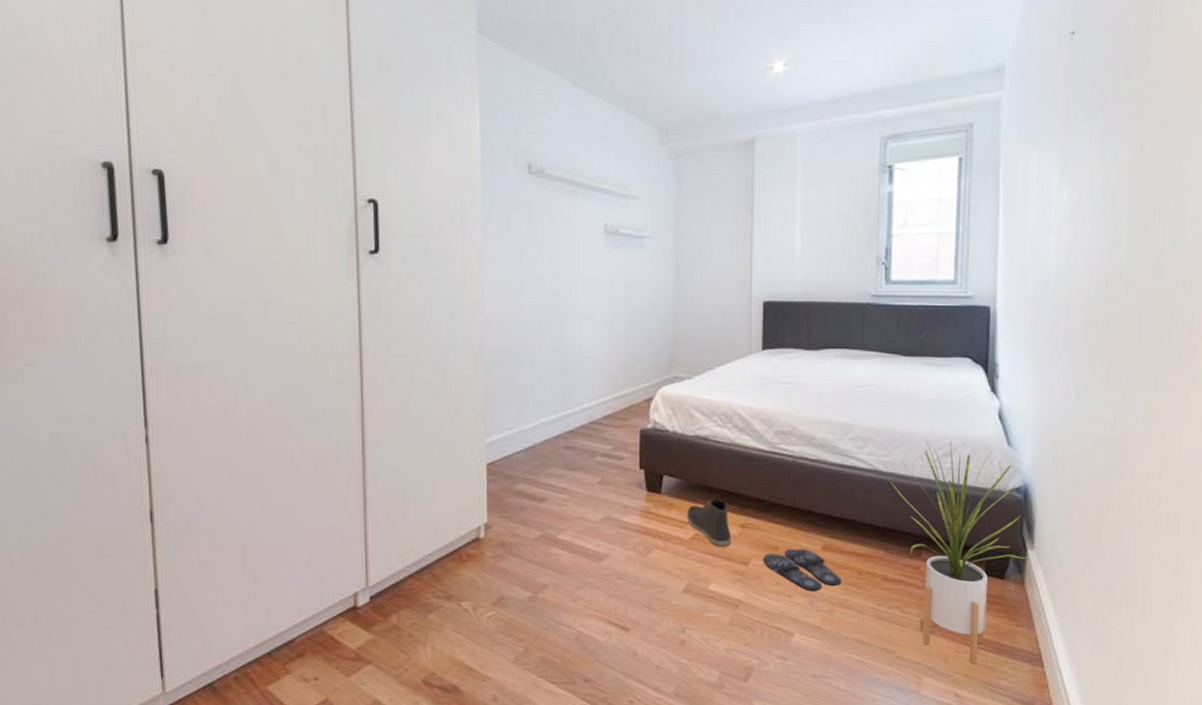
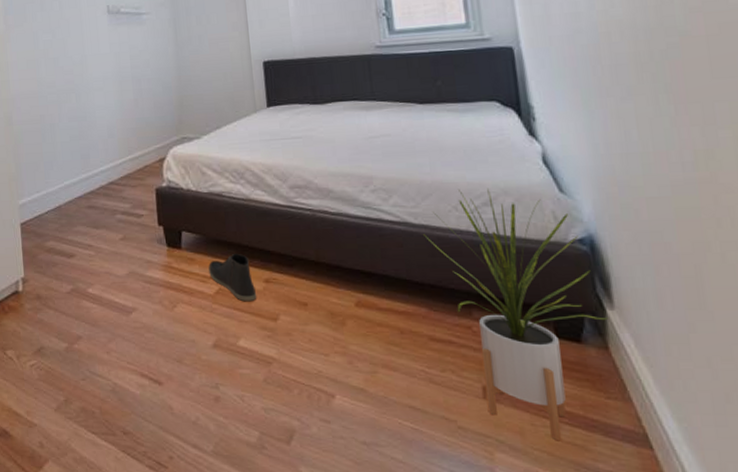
slippers: present [763,548,841,591] -> none [292,304,382,350]

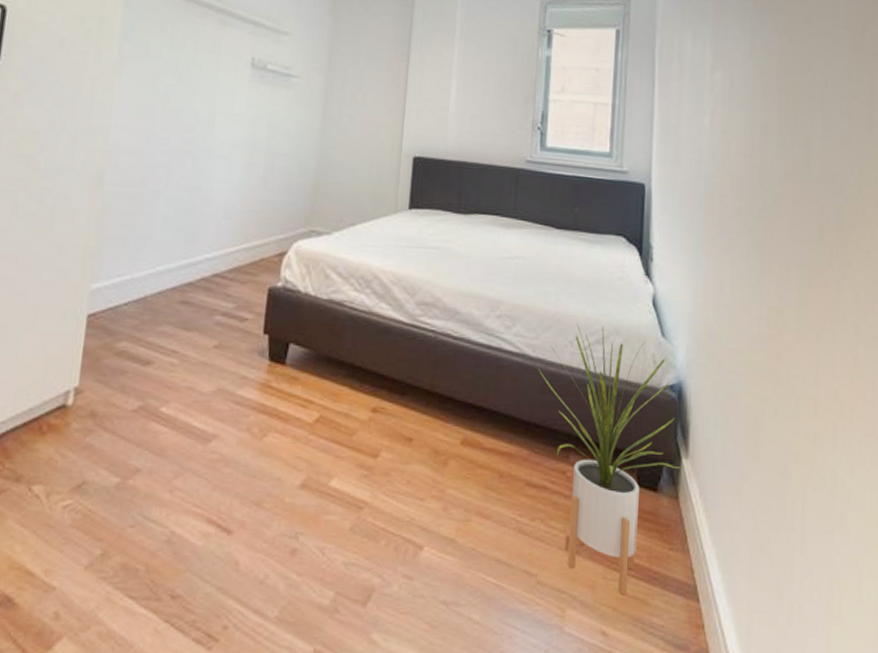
sneaker: present [208,253,257,302] -> none [312,374,361,434]

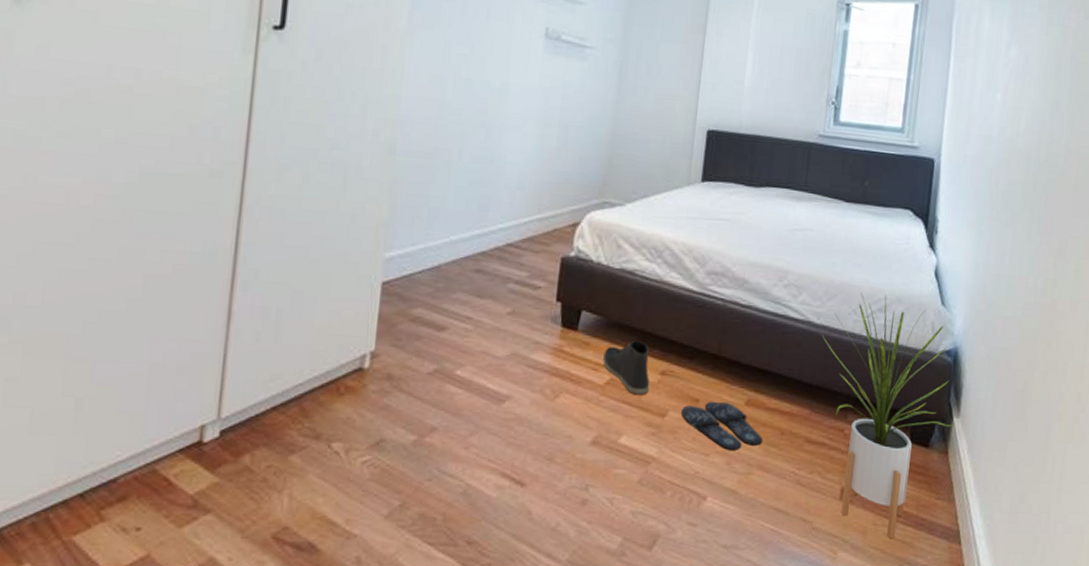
sneaker: none [312,374,361,434] -> present [603,340,650,395]
slippers: none [394,440,480,494] -> present [681,401,762,450]

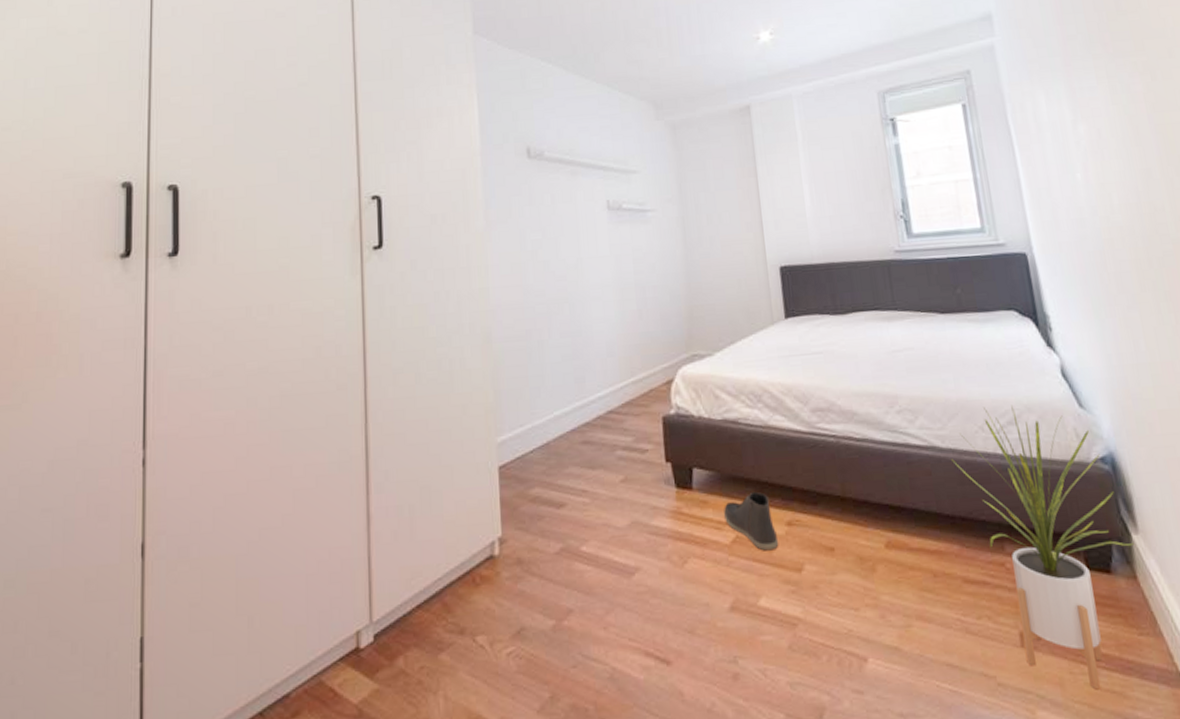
slippers: present [681,401,762,450] -> none [818,547,915,601]

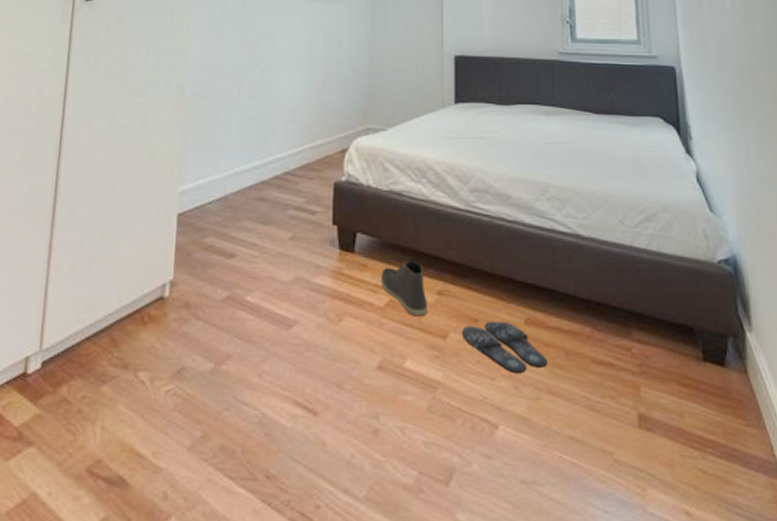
slippers: none [818,547,915,601] -> present [462,320,547,373]
house plant: present [952,404,1135,690] -> none [592,202,748,474]

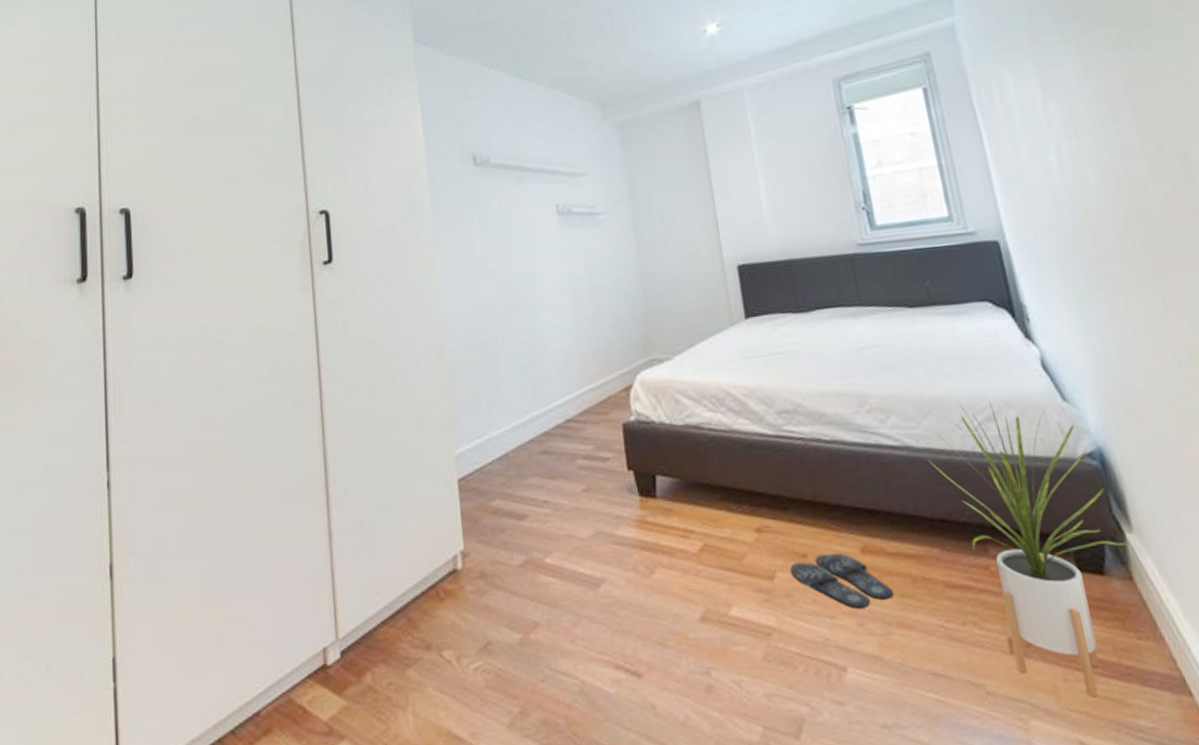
sneaker: present [381,260,428,317] -> none [690,497,749,559]
house plant: none [592,202,748,474] -> present [927,400,1129,698]

